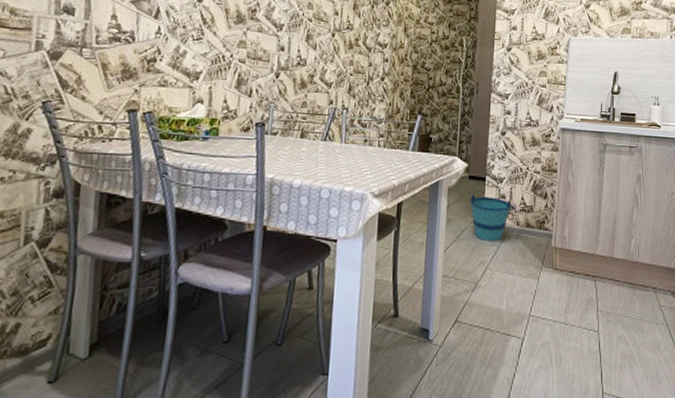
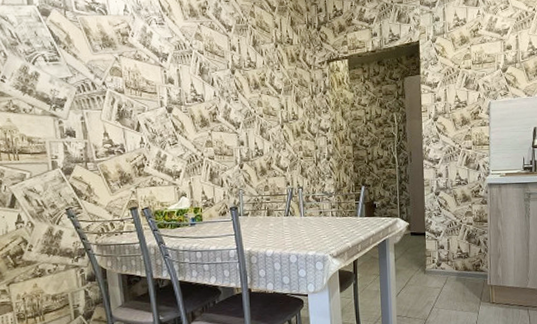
bucket: present [470,194,516,242] -> none [414,247,454,285]

